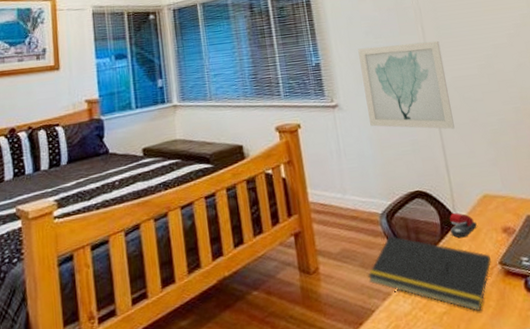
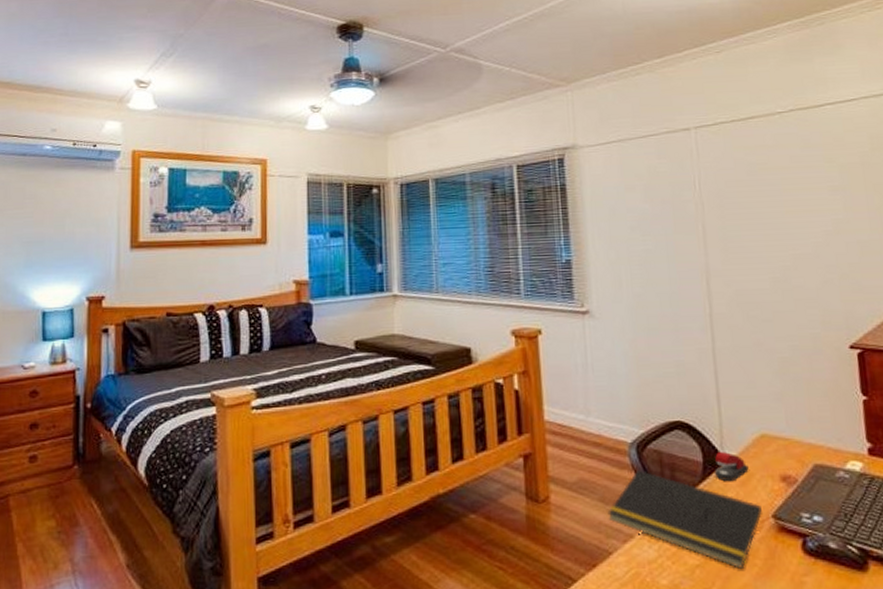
wall art: present [358,40,455,130] -> none [620,244,733,353]

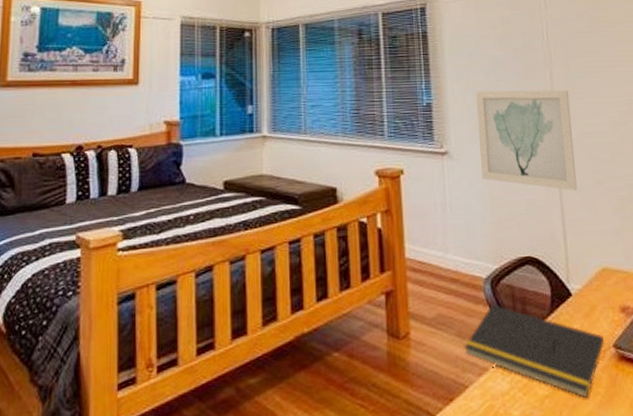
wall art: none [620,244,733,353] -> present [476,89,577,191]
stapler: present [715,451,749,482] -> none [562,284,592,314]

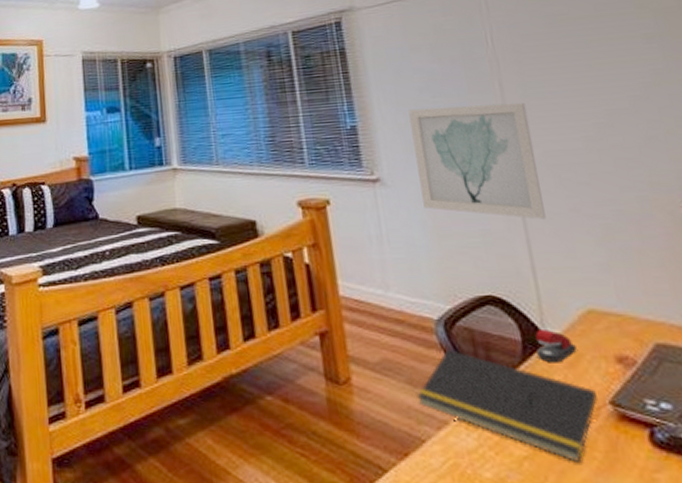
stapler: none [562,284,592,314] -> present [535,328,577,363]

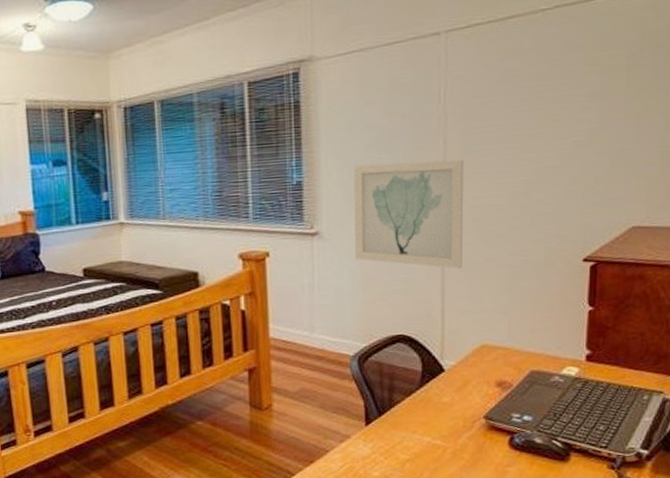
notepad: present [416,350,598,464] -> none [327,380,474,463]
stapler: present [535,328,577,363] -> none [433,361,466,388]

